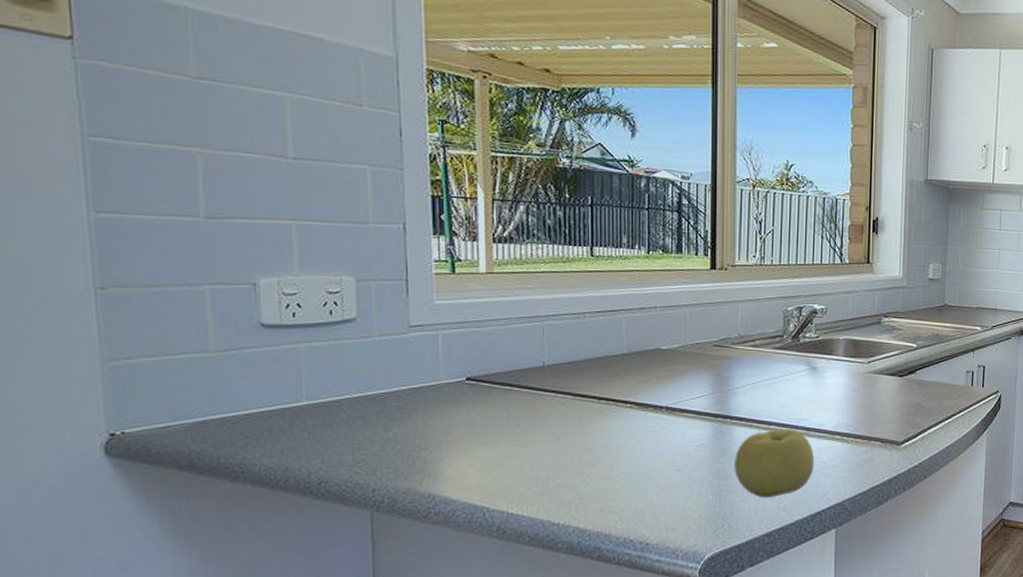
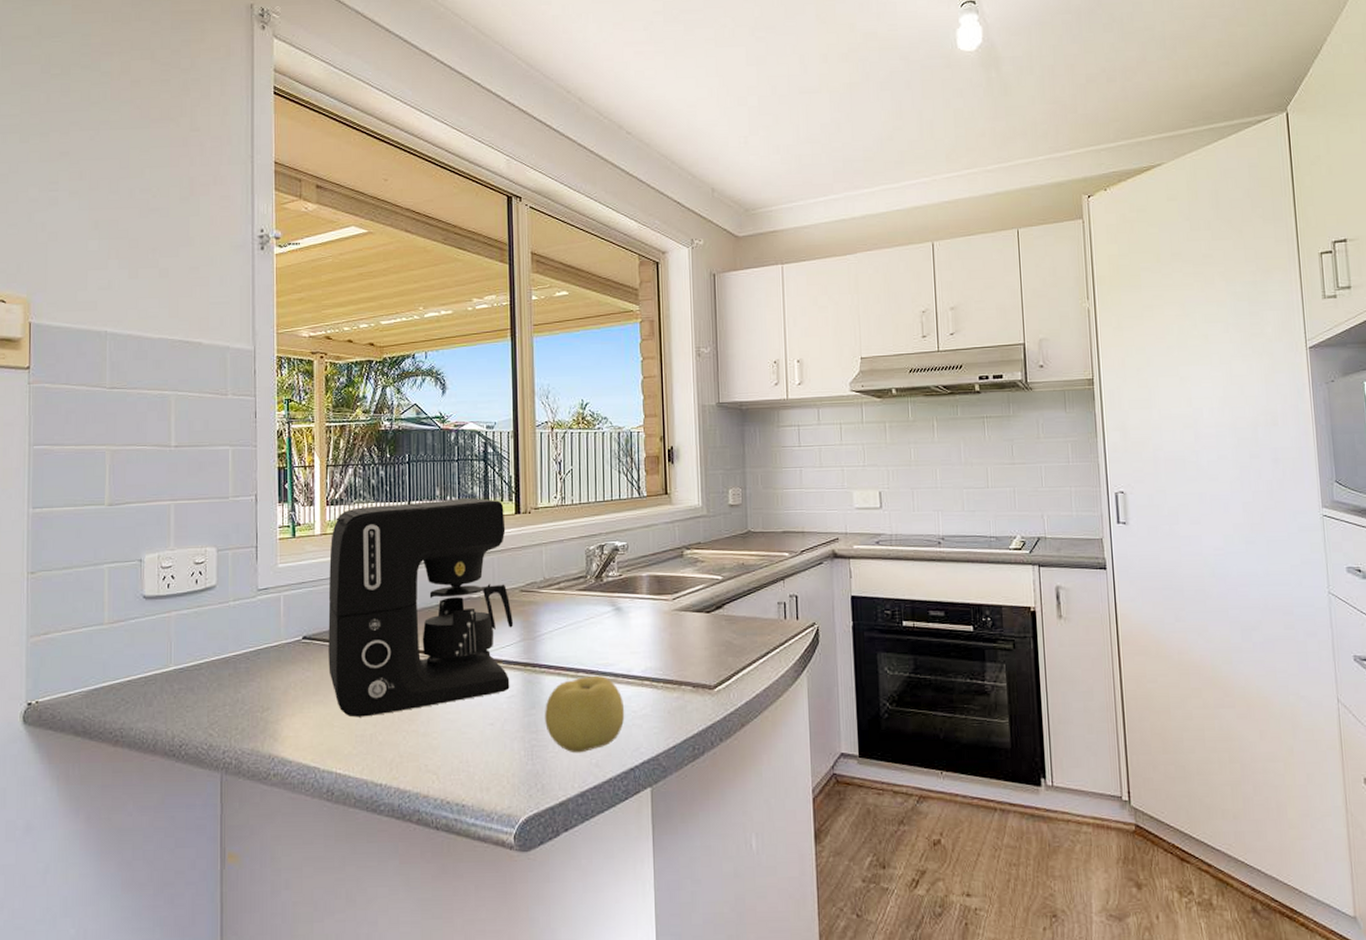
coffee maker: none [497,247,706,460] -> present [328,498,514,718]

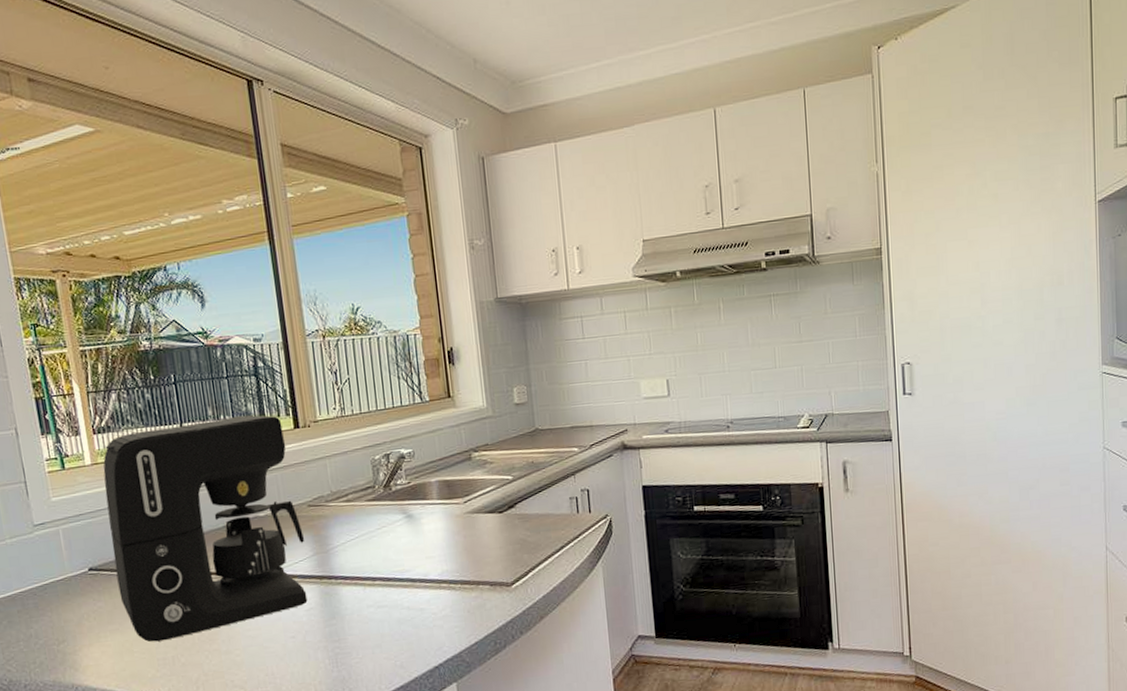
fruit: present [545,676,625,753] -> none [345,582,426,657]

